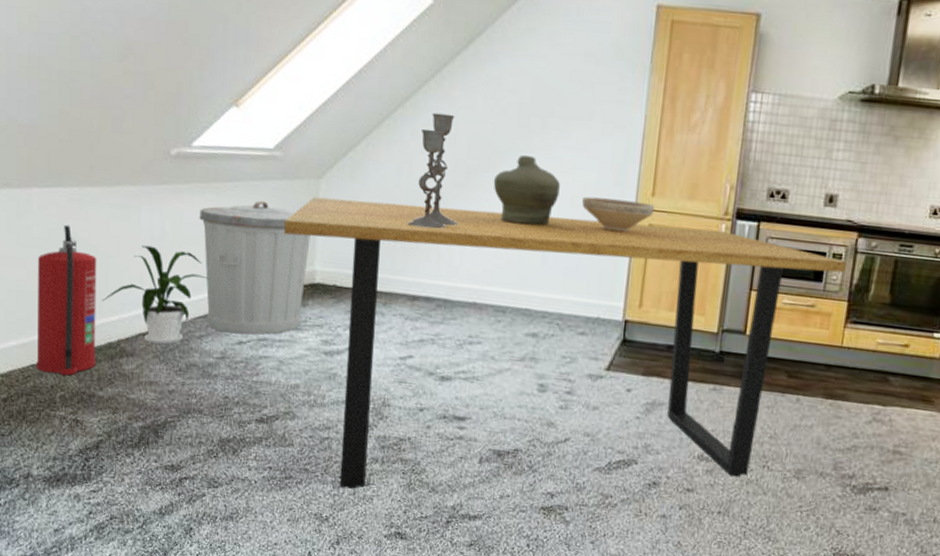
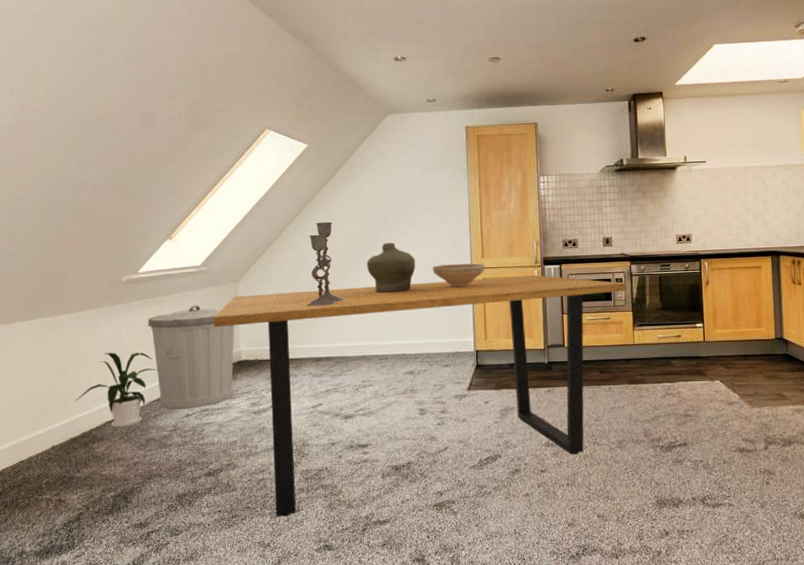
fire extinguisher: present [36,224,97,376] -> none [22,346,73,466]

